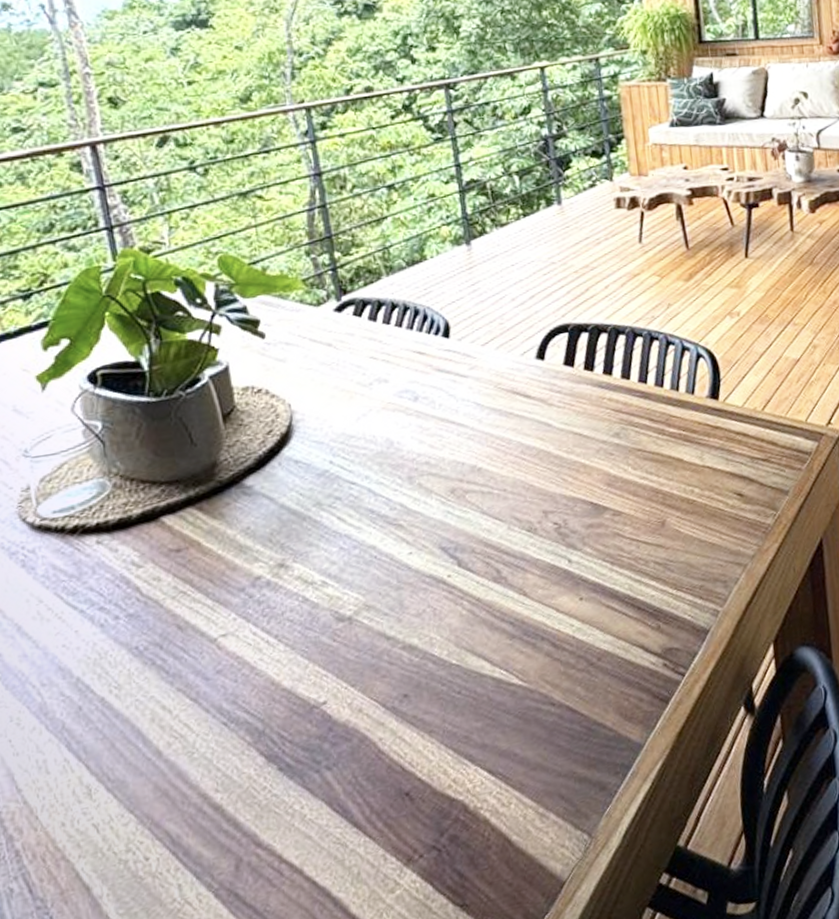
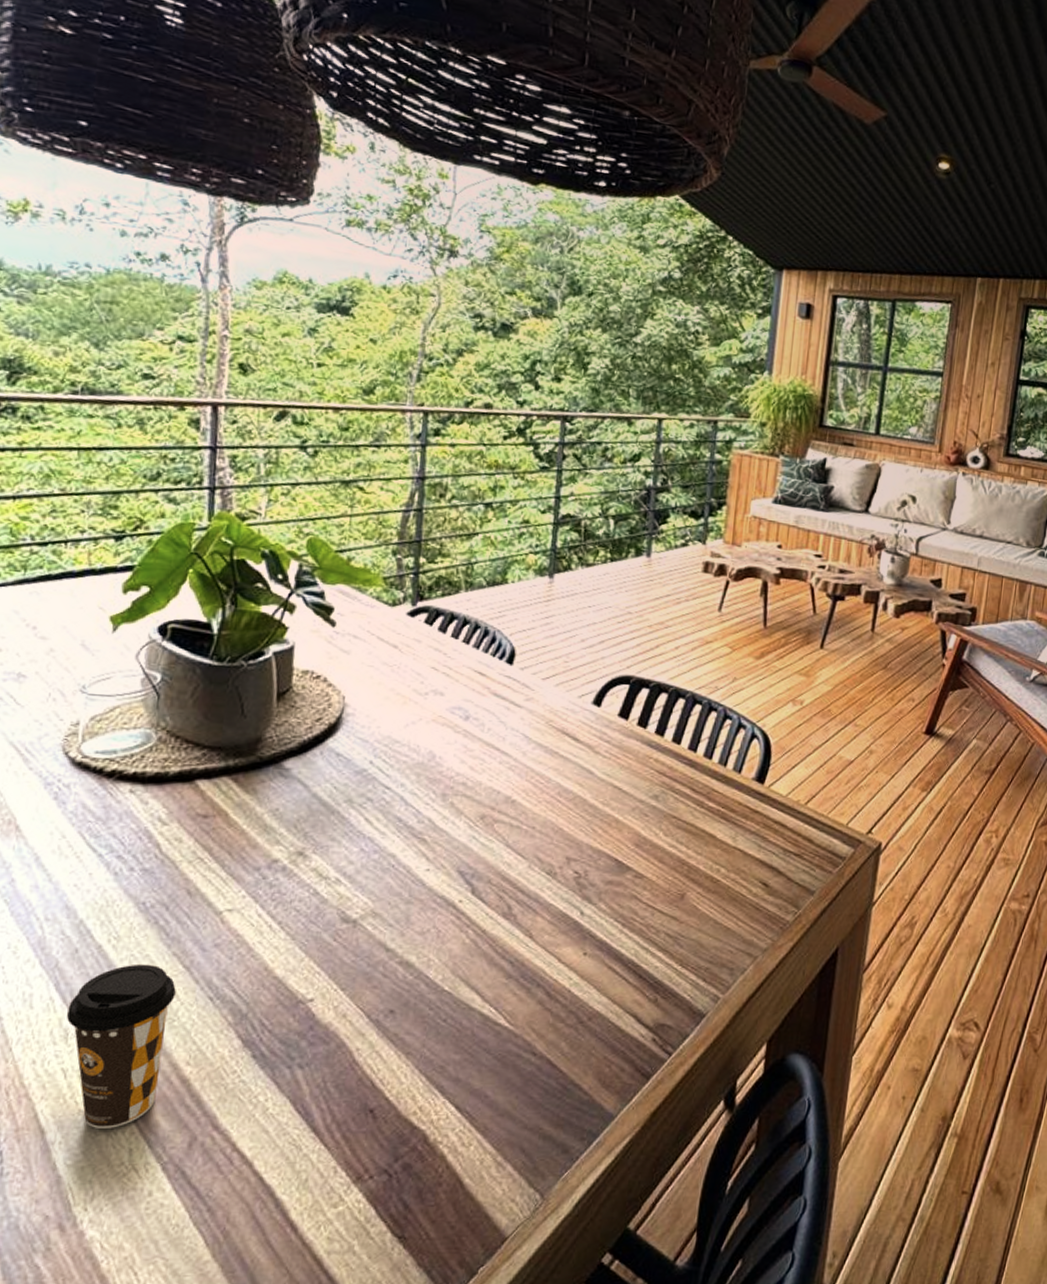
coffee cup: none [84,704,193,873] -> present [66,964,176,1128]

